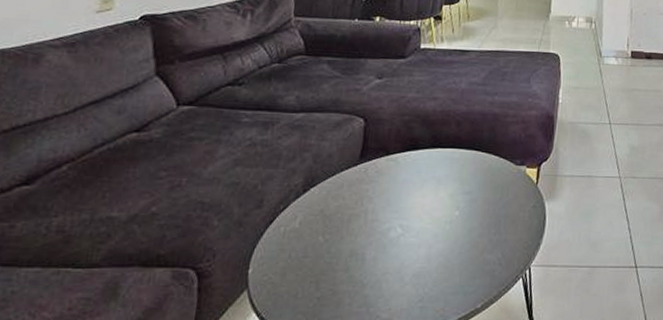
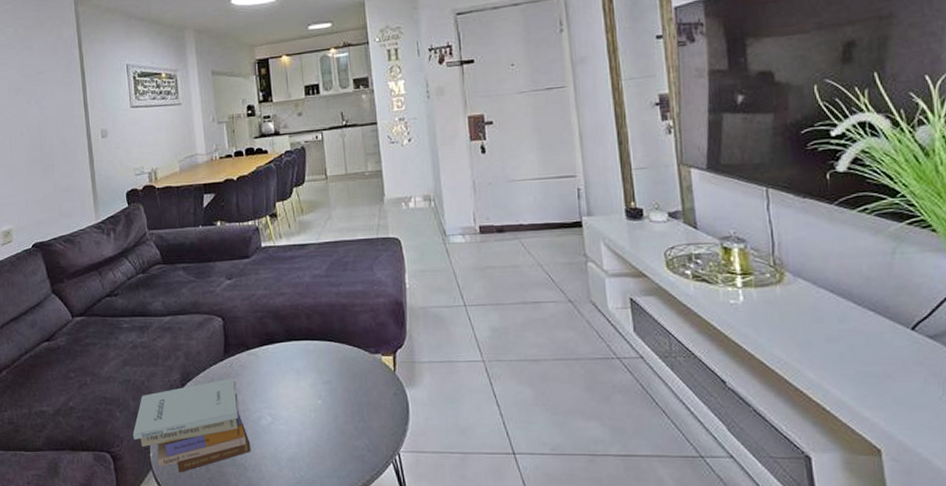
books: none [230,184,374,291] -> present [132,378,251,472]

